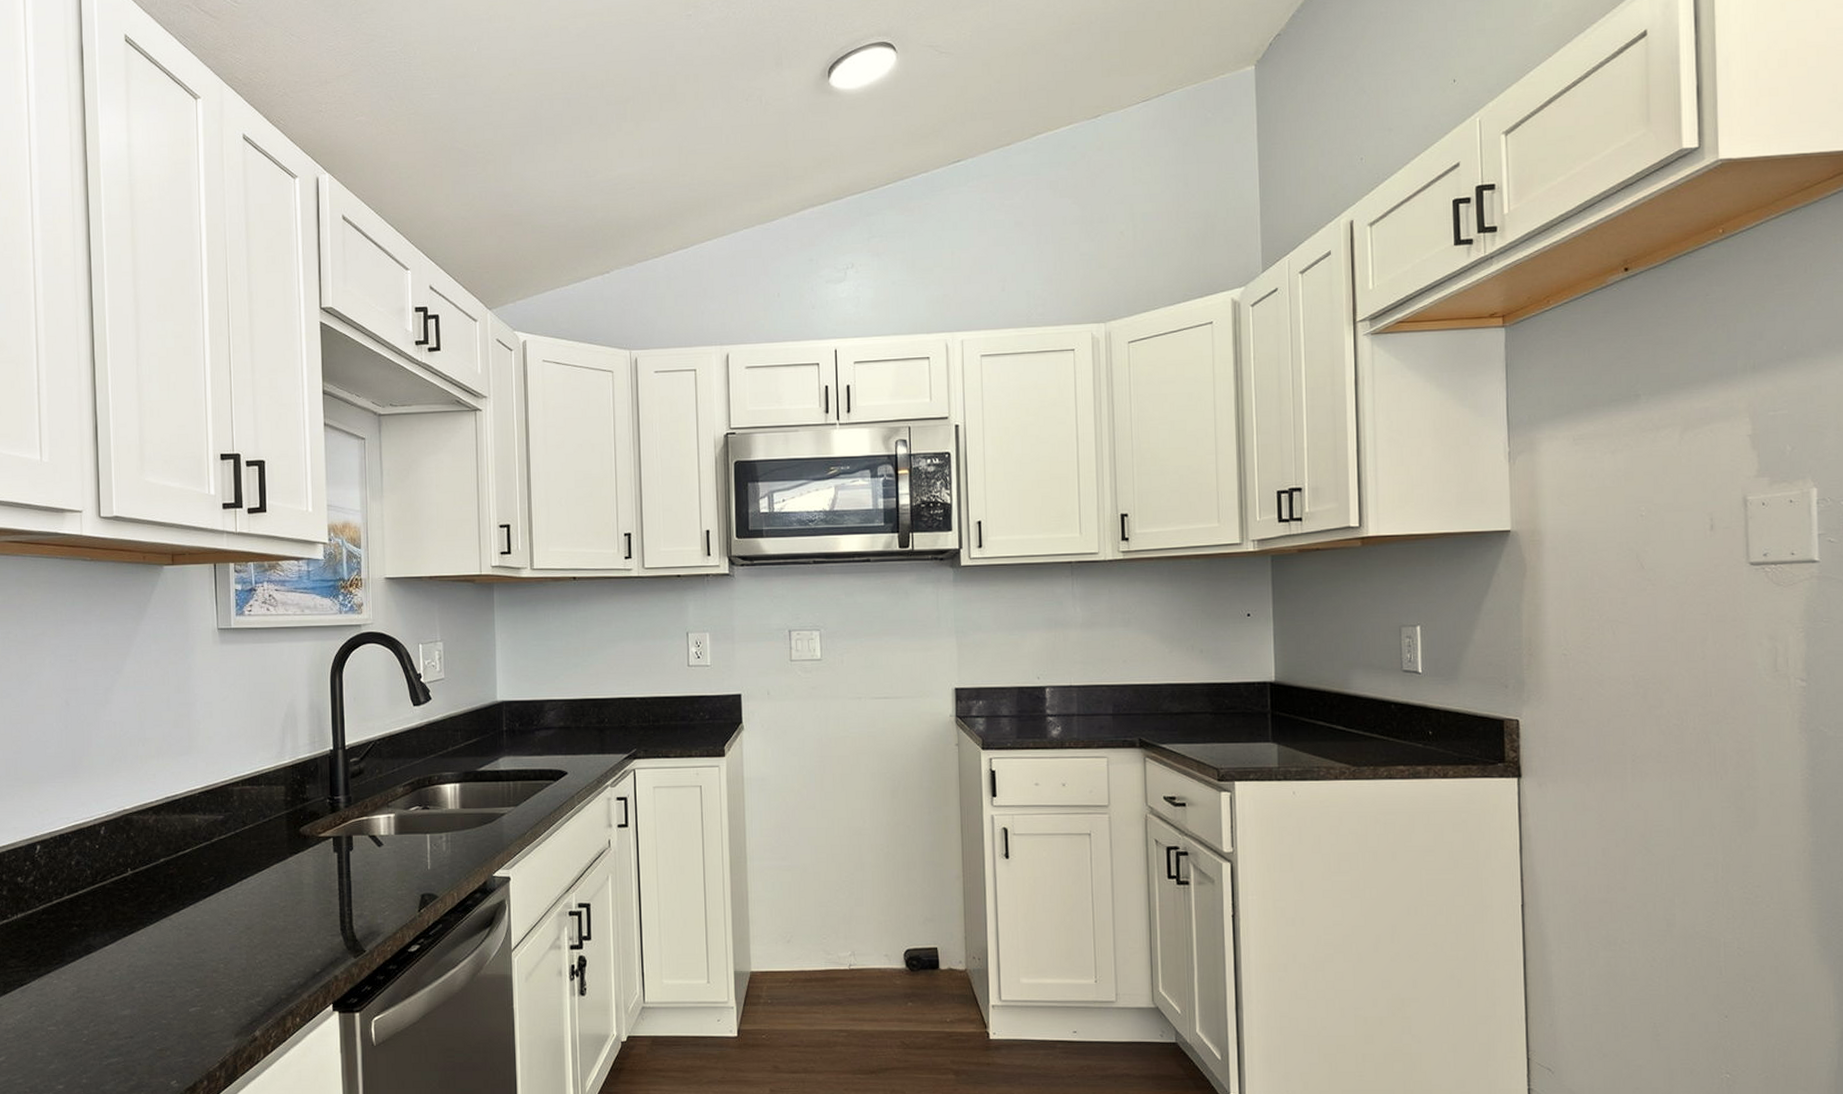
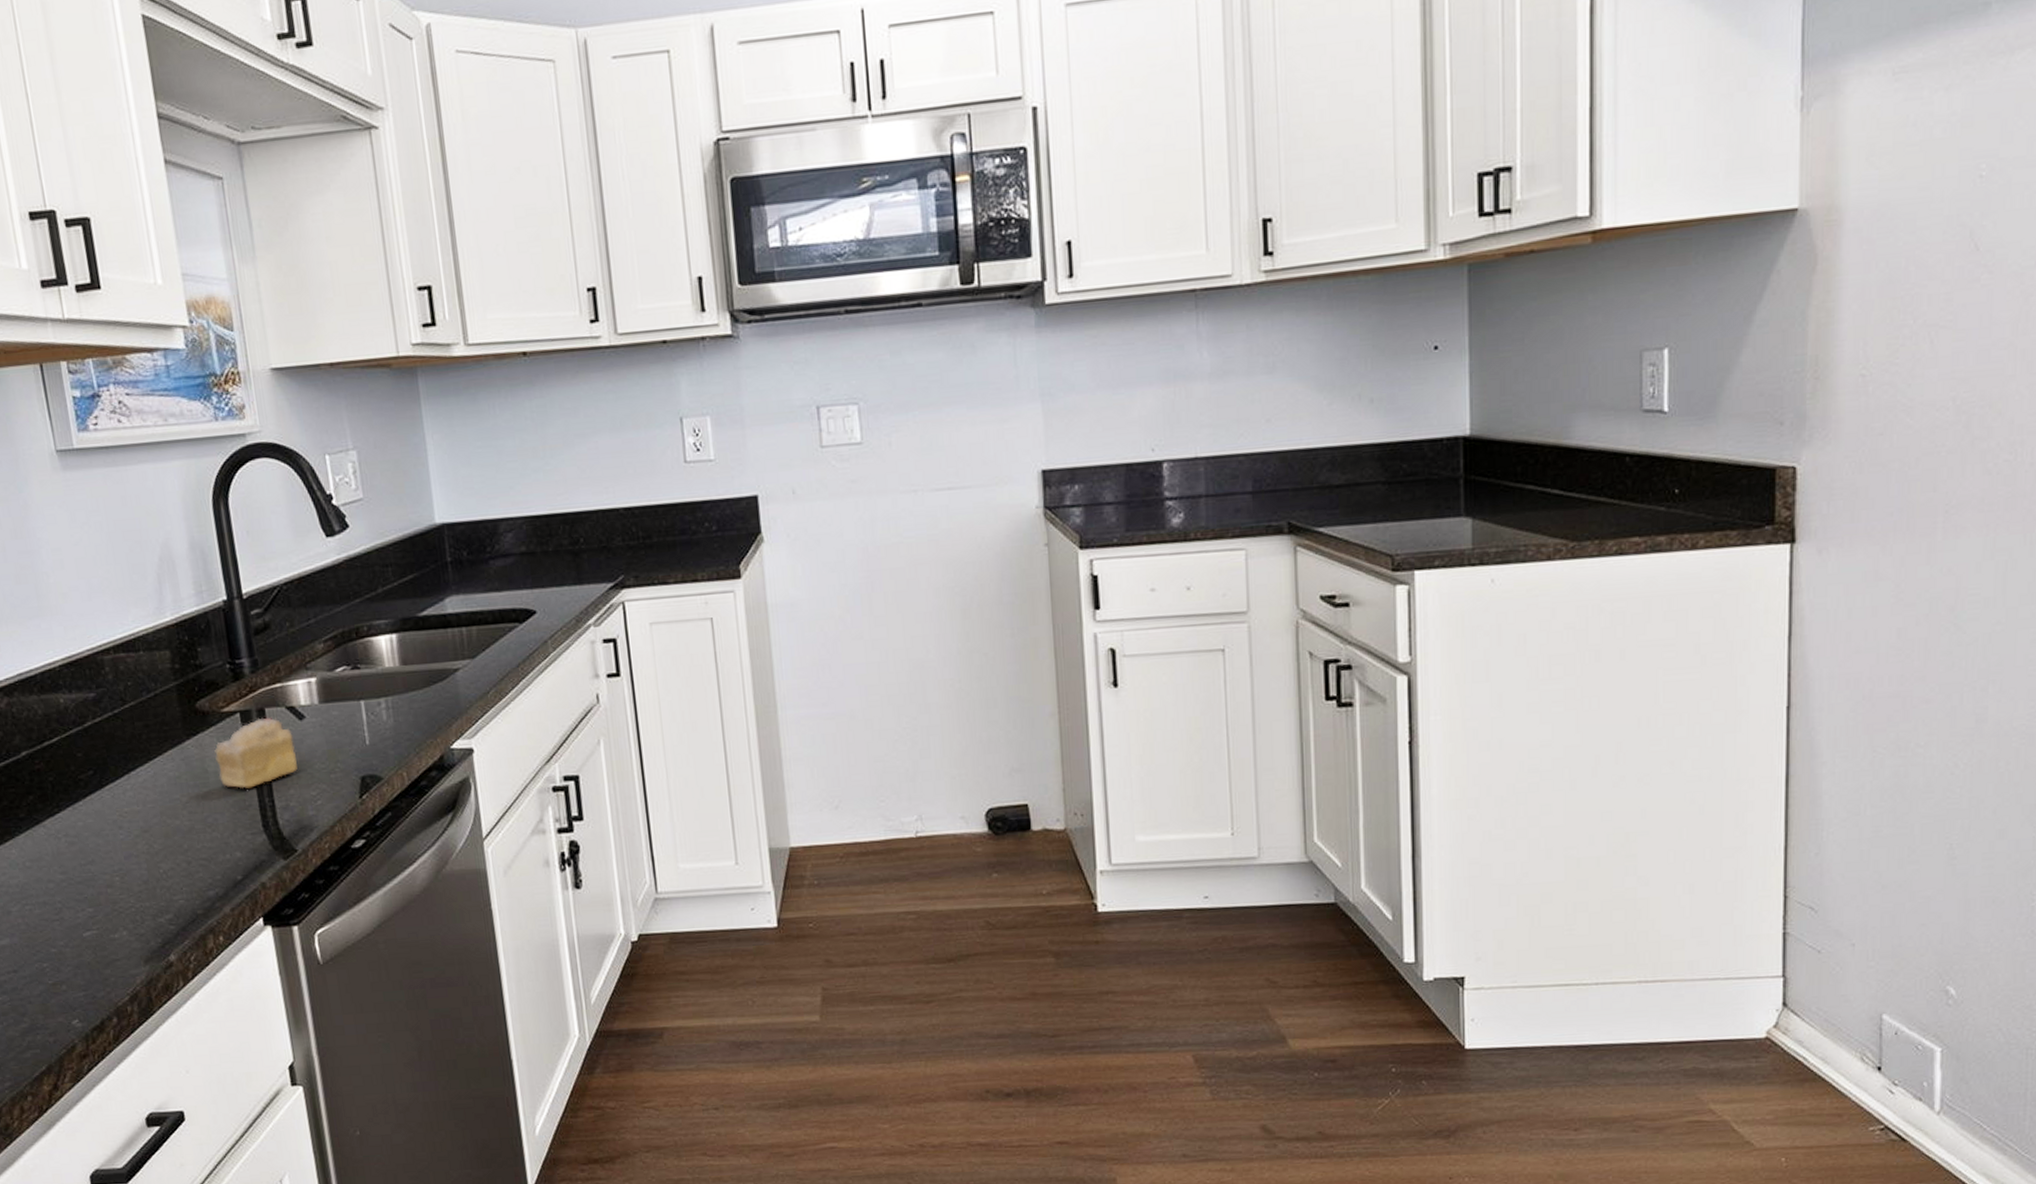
cake slice: none [310,843,374,899] -> present [214,717,298,789]

